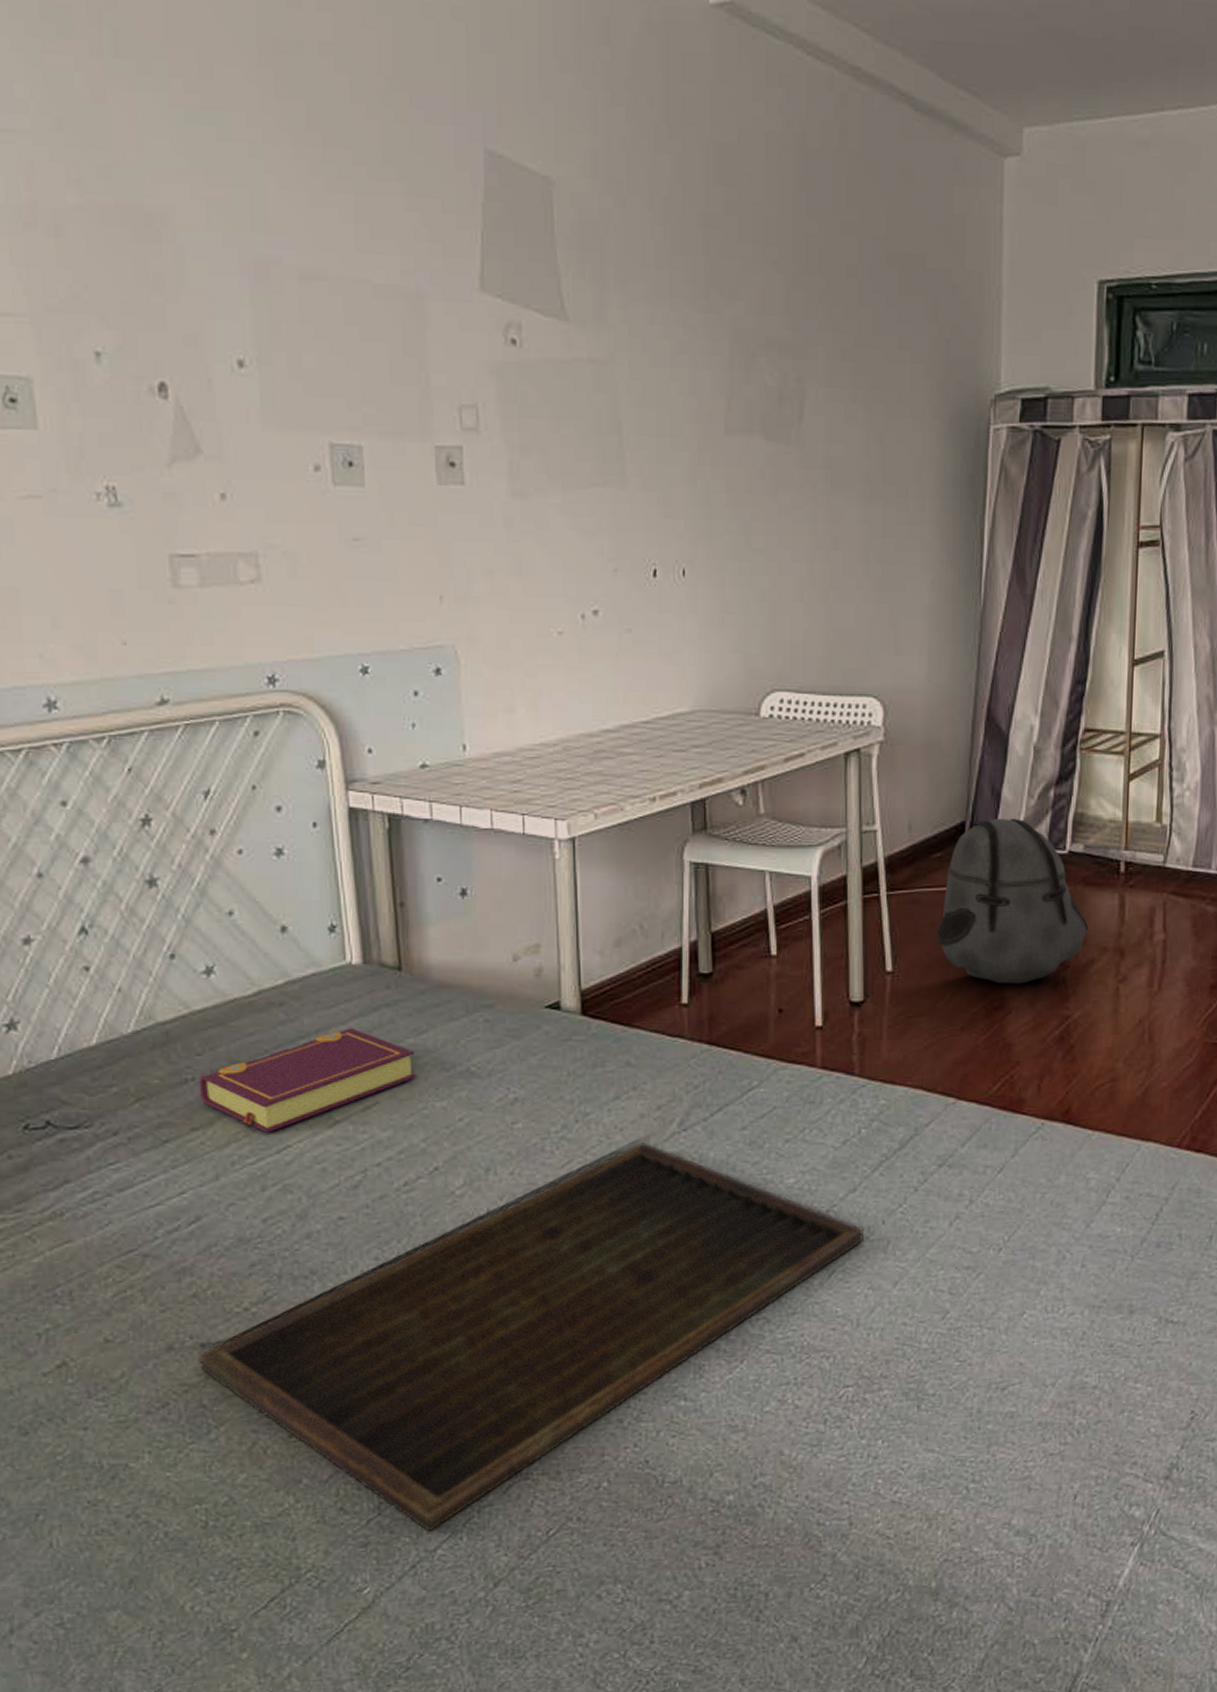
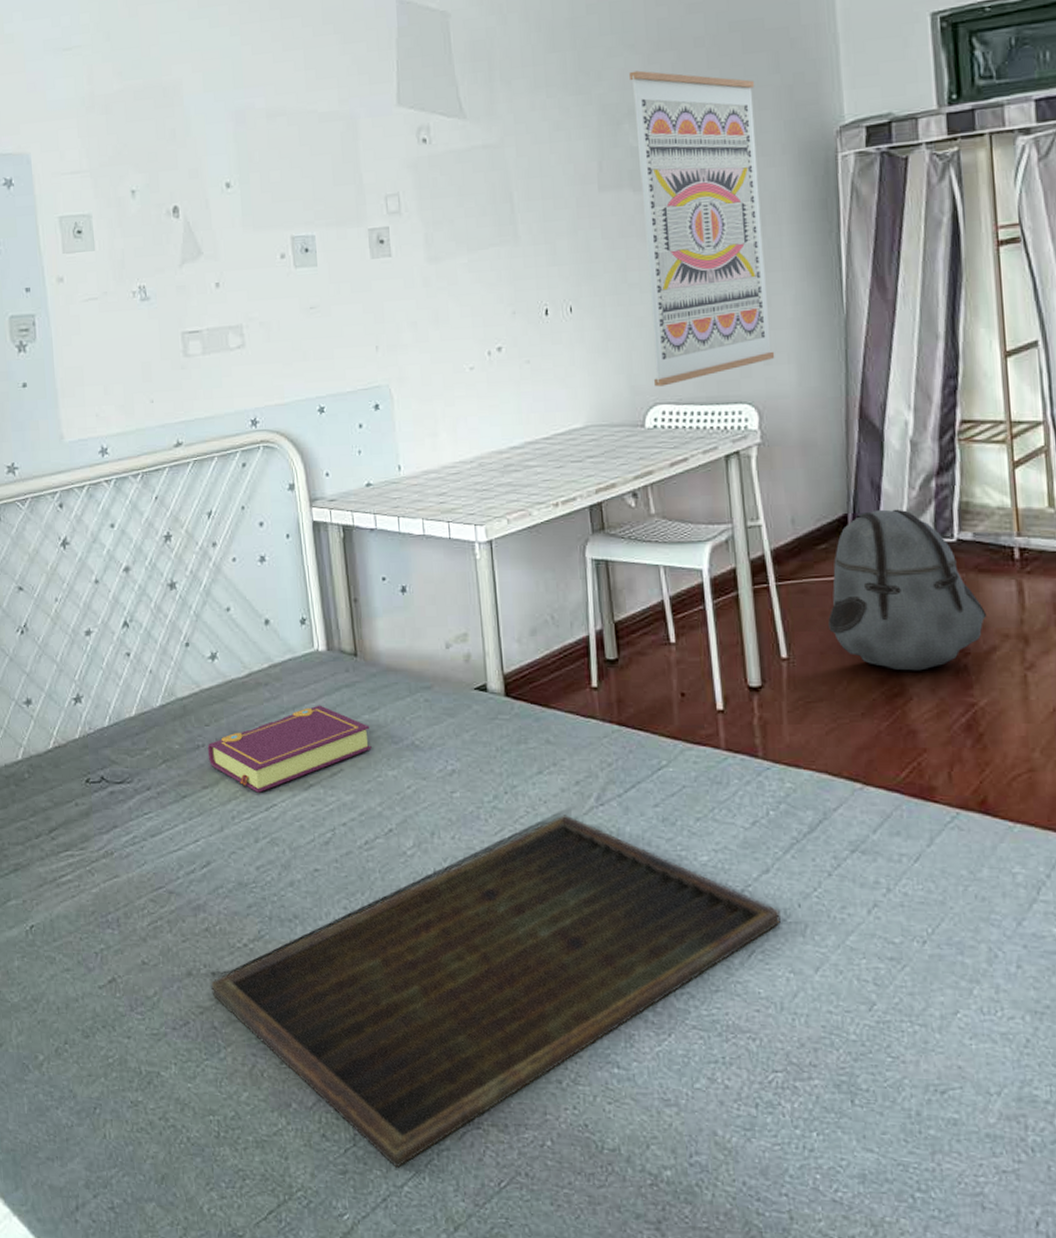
wall art: none [770,294,910,671] -> present [629,70,775,387]

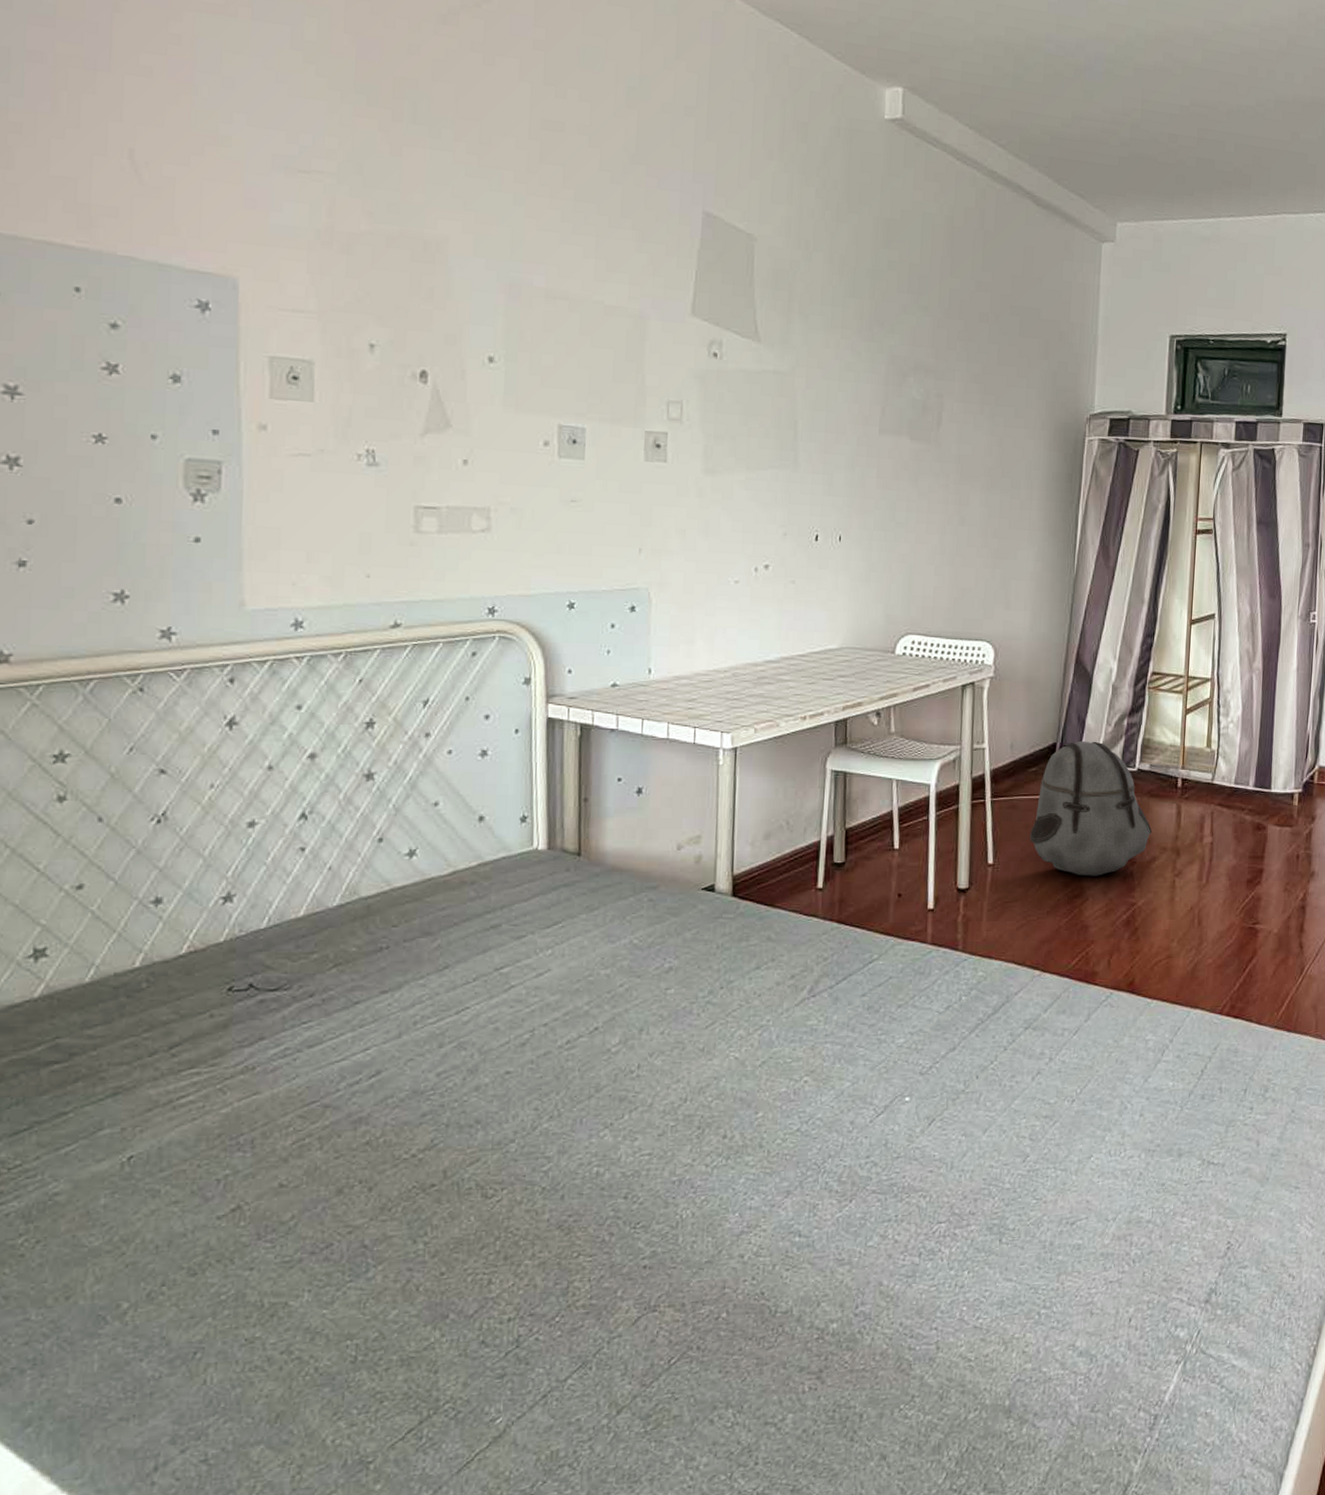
book: present [207,705,372,793] -> none [391,904,586,996]
tray: present [211,815,781,1168] -> none [366,1007,960,1363]
wall art: present [629,70,775,387] -> none [908,330,1026,619]

